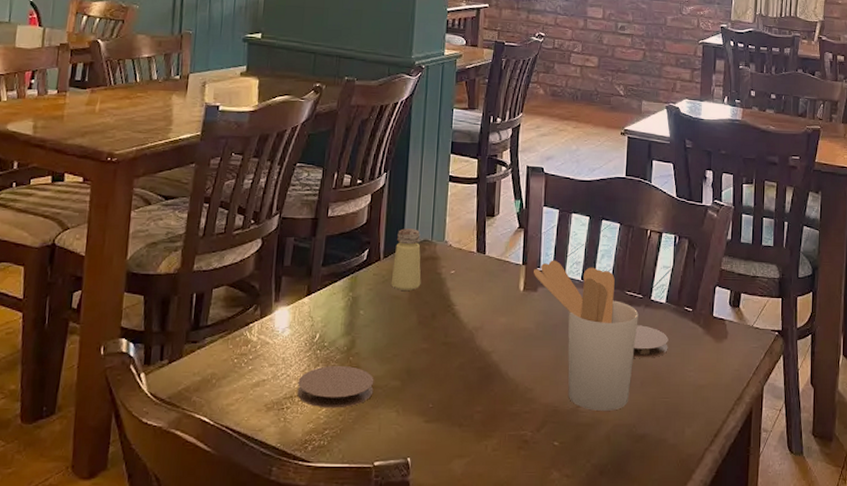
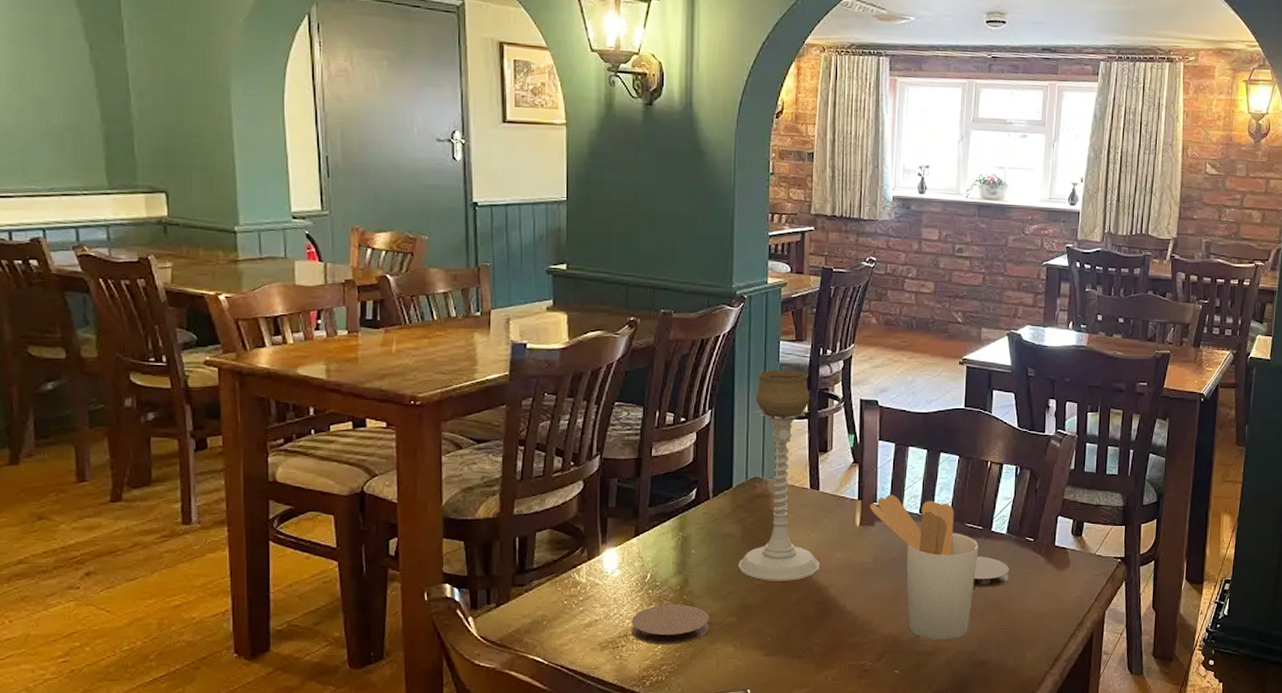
saltshaker: present [391,228,421,291] -> none [722,466,753,529]
candle holder: none [404,135,483,345] -> present [737,369,820,581]

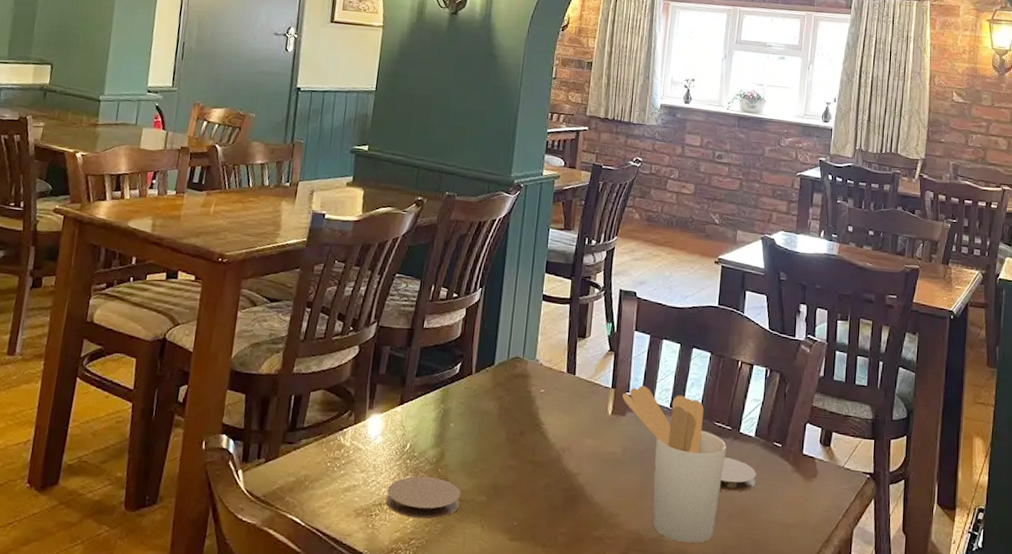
candle holder: present [737,369,820,581] -> none [492,254,573,464]

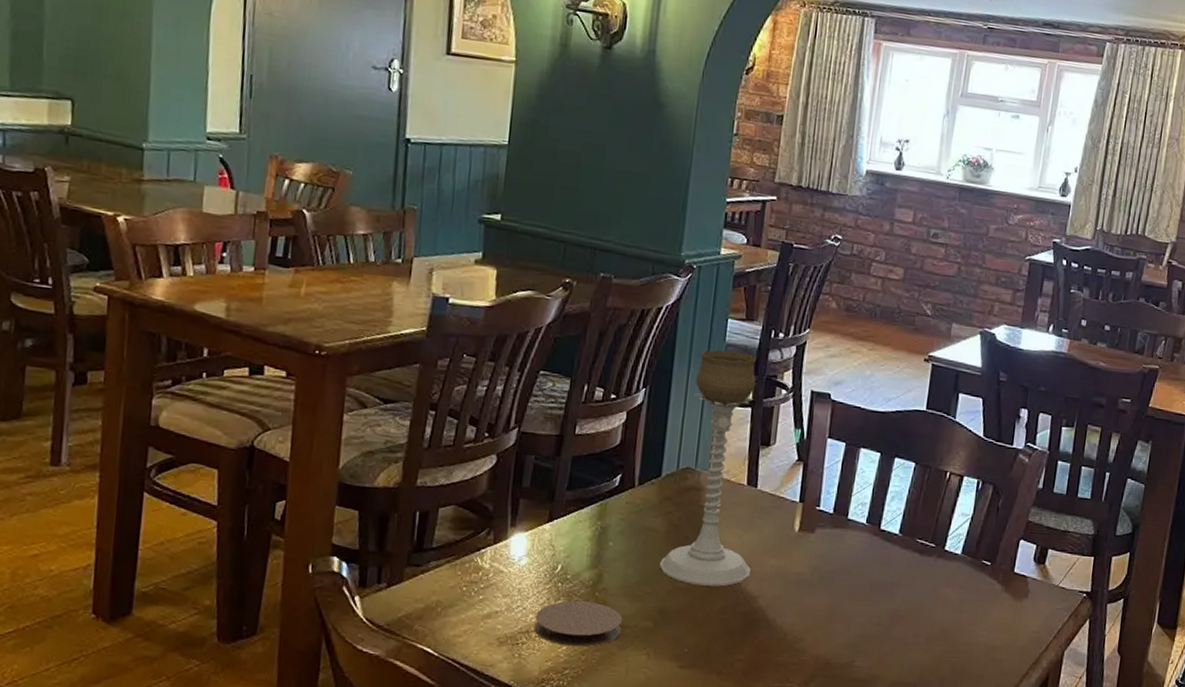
candle holder: none [492,254,573,464] -> present [659,349,756,586]
utensil holder: present [622,385,727,543] -> none [812,499,929,668]
coaster: present [719,457,756,492] -> none [918,577,961,614]

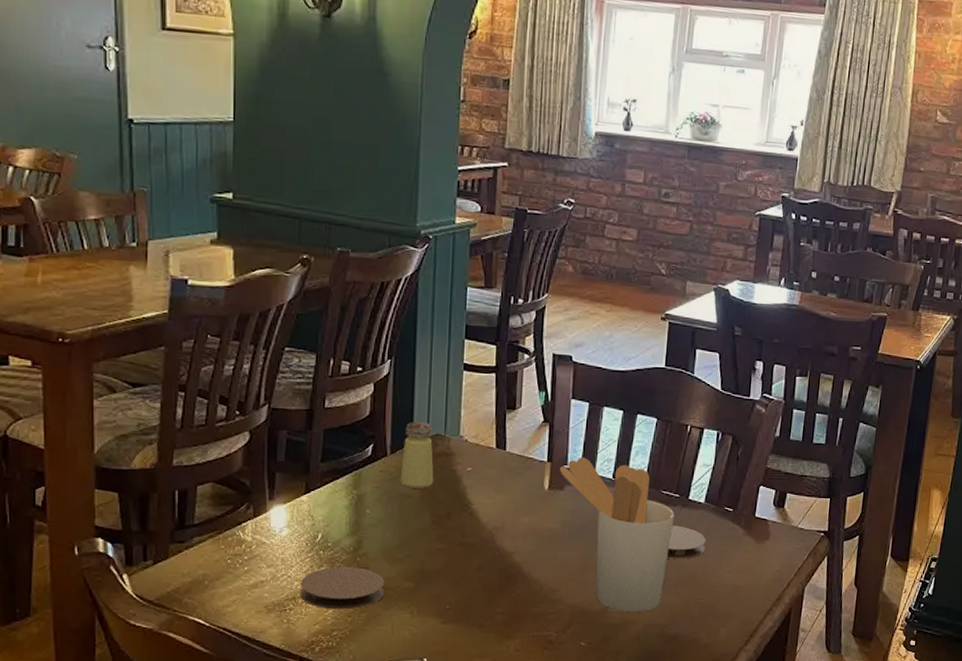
saltshaker: none [646,453,683,523] -> present [400,422,434,489]
candle holder: present [659,349,756,586] -> none [416,318,504,546]
utensil holder: none [812,499,929,668] -> present [560,457,675,612]
coaster: none [918,577,961,614] -> present [666,525,706,559]

